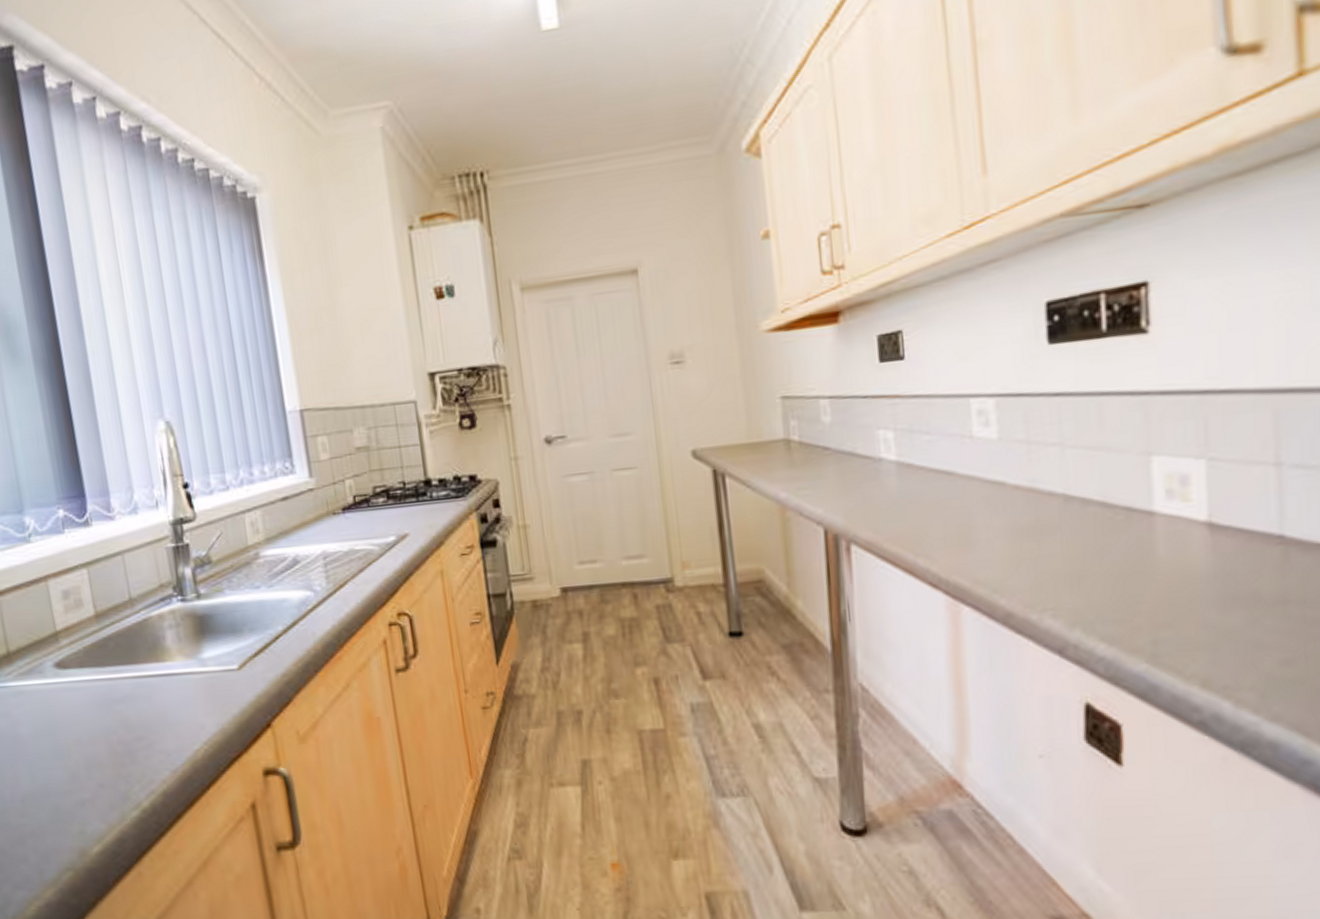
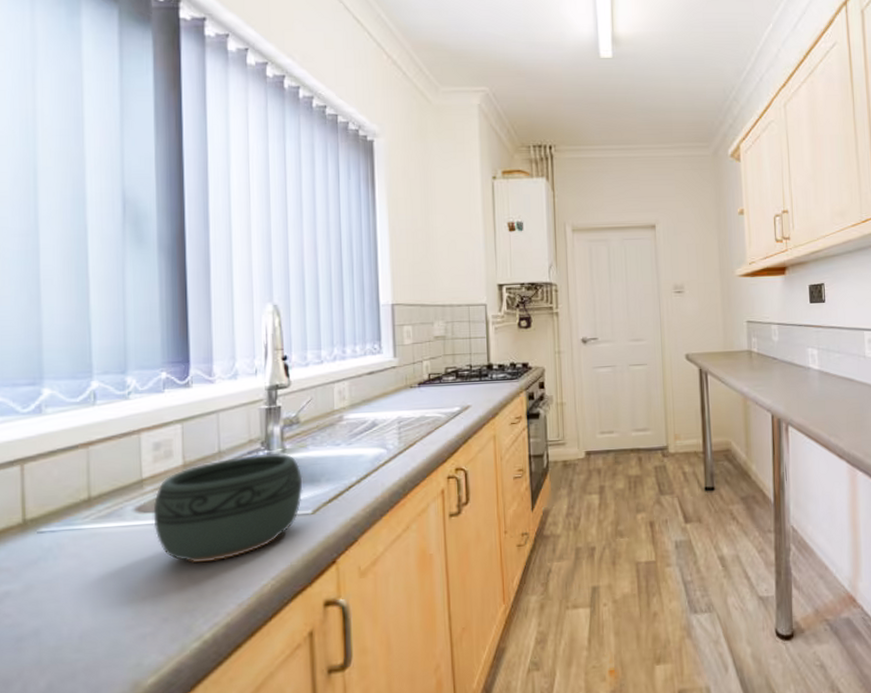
bowl: none [71,598,226,725] -> present [153,452,303,564]

